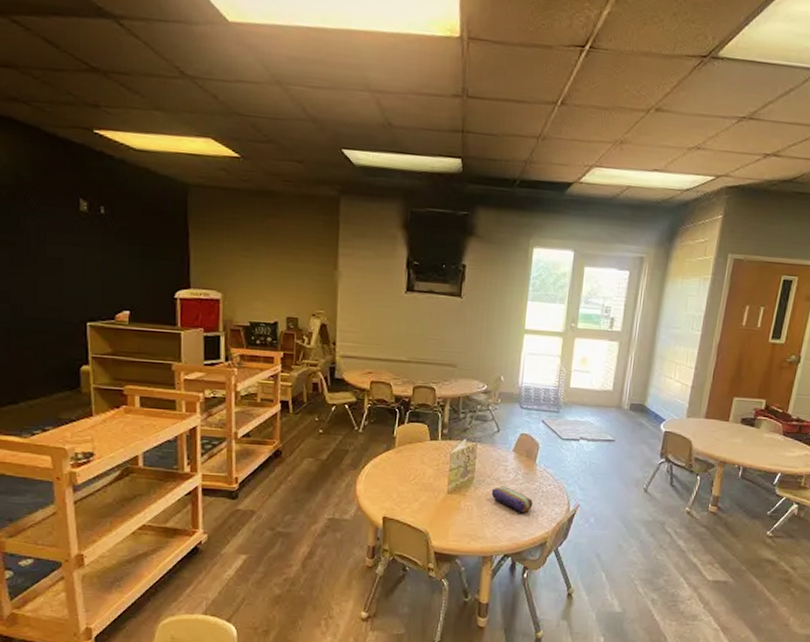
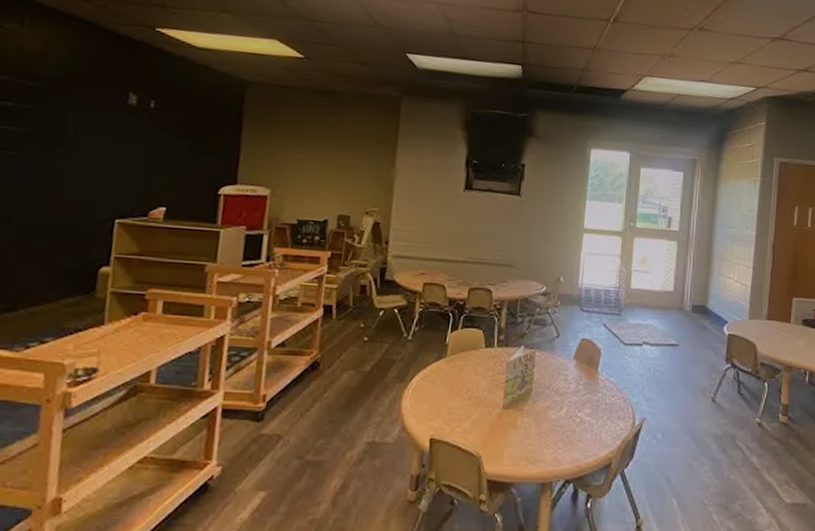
pencil case: present [491,486,533,513] -> none [550,398,596,430]

